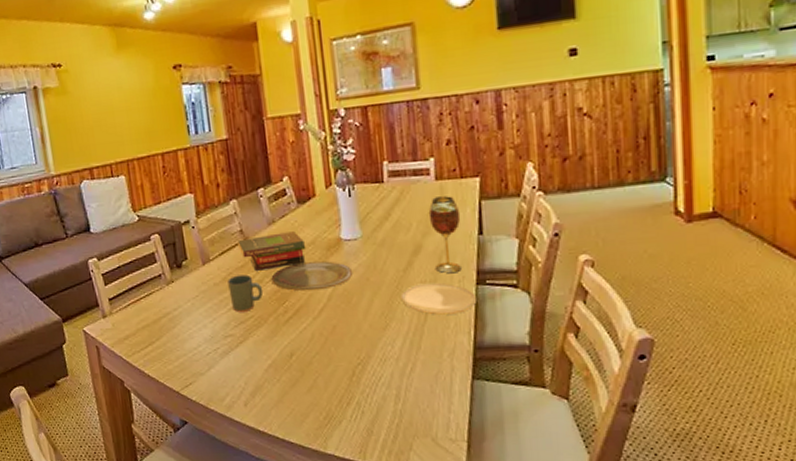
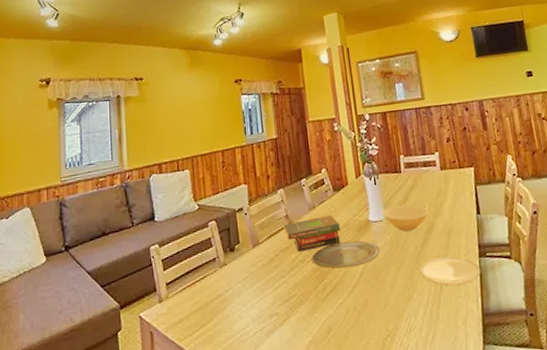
mug: present [228,274,264,312] -> none [274,255,305,291]
bowl: none [357,221,418,252] -> present [382,204,430,231]
wineglass: present [428,196,462,274] -> none [437,182,467,248]

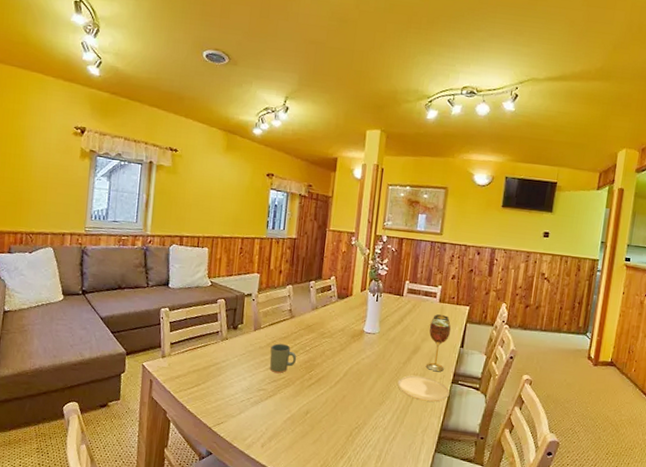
mug: none [274,255,305,291] -> present [269,343,297,373]
books: present [284,215,341,252] -> none [285,316,337,345]
plate: present [311,240,380,269] -> none [305,343,366,367]
bowl: present [382,204,430,231] -> none [376,323,420,348]
wineglass: none [437,182,467,248] -> present [426,314,452,372]

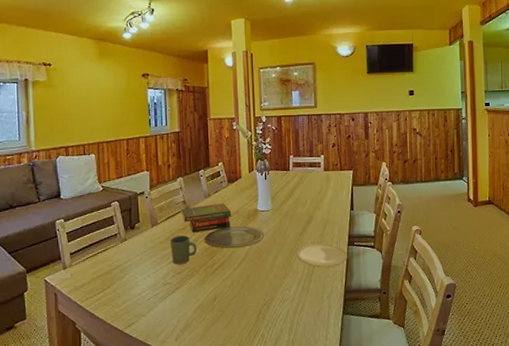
books: none [285,316,337,345] -> present [181,203,232,233]
plate: none [305,343,366,367] -> present [204,226,264,249]
wineglass: present [426,314,452,372] -> none [318,182,340,237]

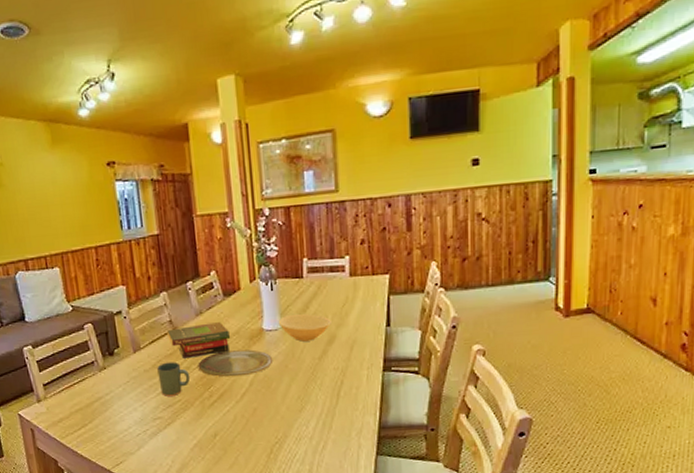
bowl: none [269,198,311,221] -> present [278,313,333,342]
plate: present [297,243,348,267] -> none [315,369,383,399]

